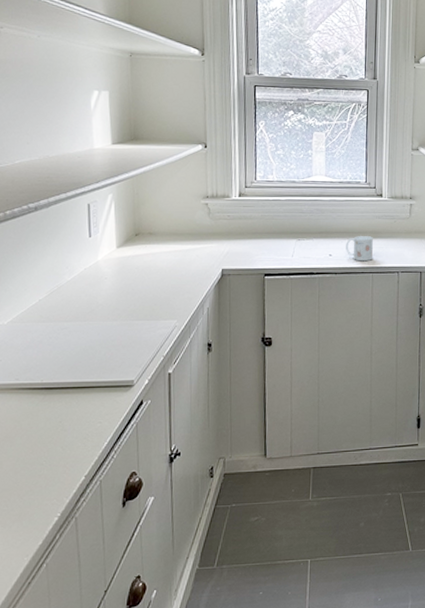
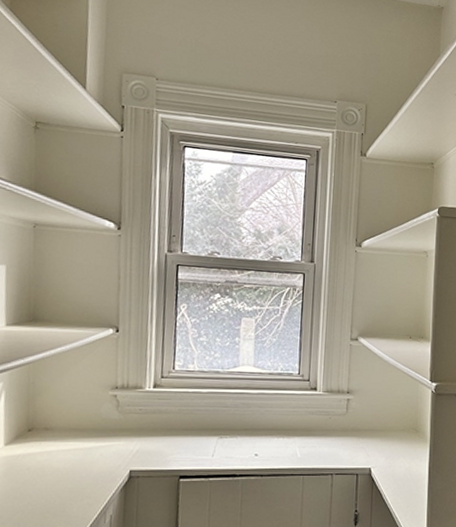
mug: present [346,236,373,261] -> none [274,433,305,461]

